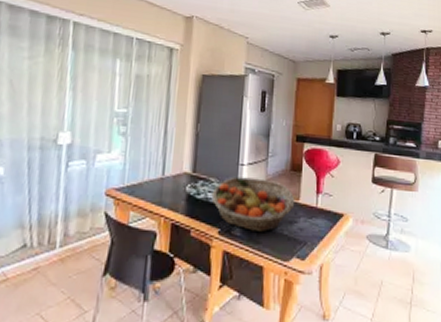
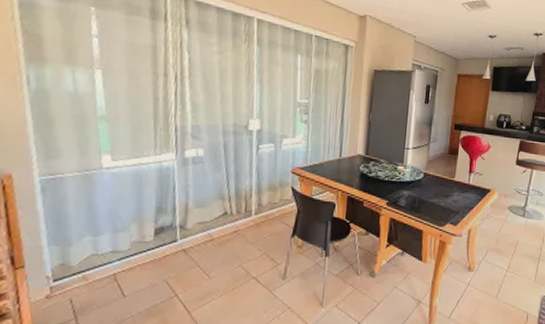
fruit basket: present [211,176,295,232] -> none [381,158,451,203]

